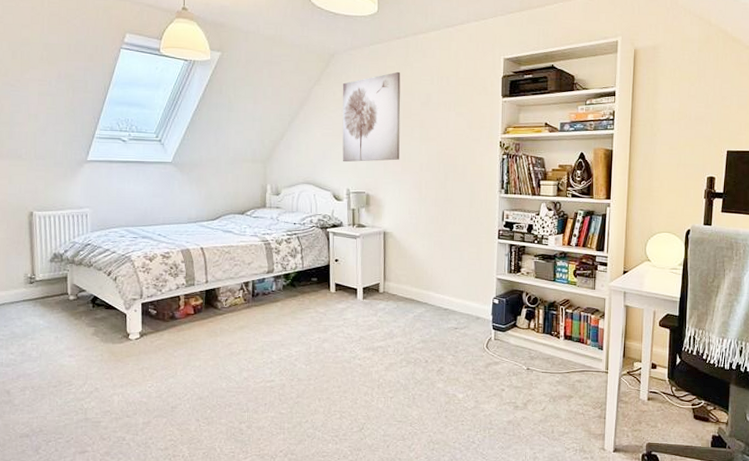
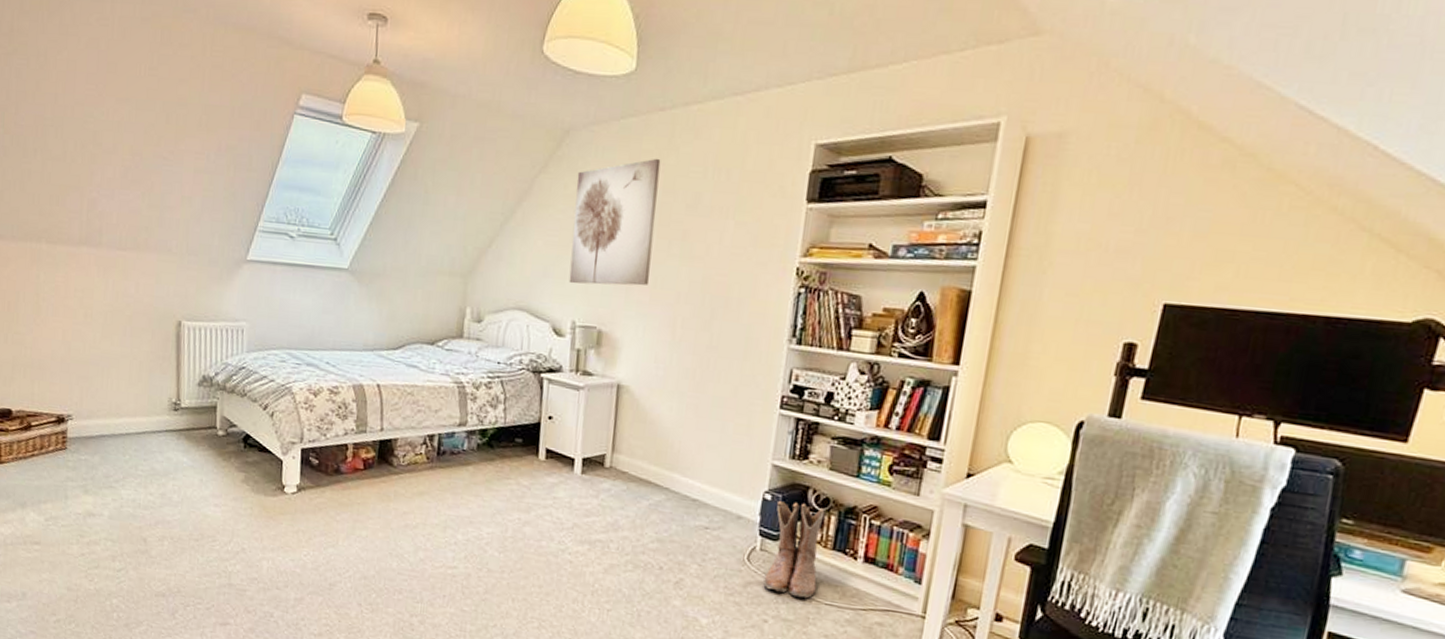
boots: none [499,302,535,370] -> present [763,500,825,599]

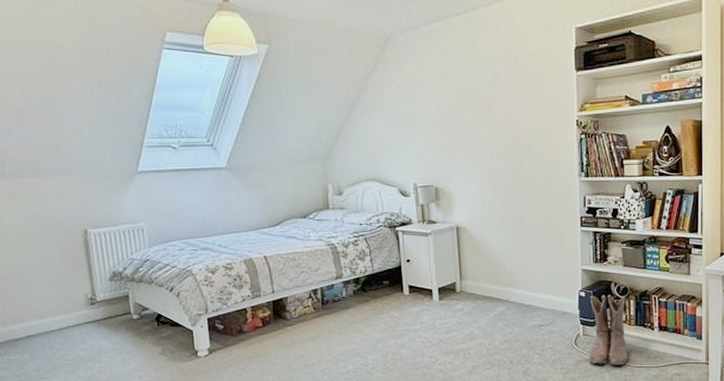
wall art: present [568,158,661,286] -> none [401,51,468,155]

